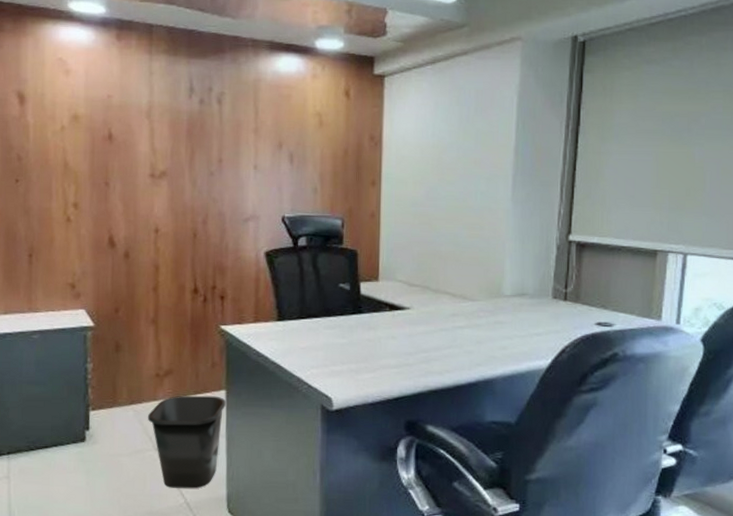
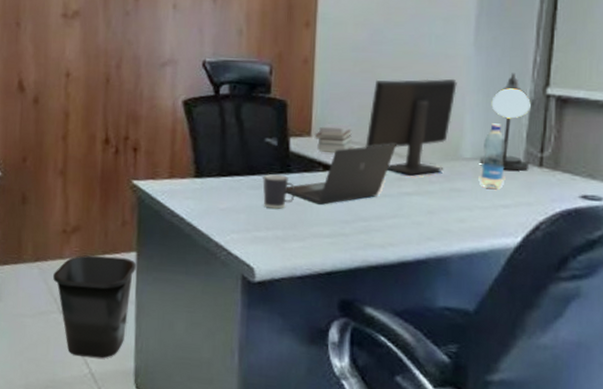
mug: none [338,314,366,345] -> present [262,174,296,209]
laptop: none [358,286,450,340] -> present [285,144,396,205]
books: none [382,269,416,295] -> present [315,123,355,154]
computer monitor: none [425,228,498,313] -> present [365,78,457,177]
desk lamp: none [517,223,557,304] -> present [479,73,531,171]
bottle: none [519,265,538,321] -> present [481,123,506,190]

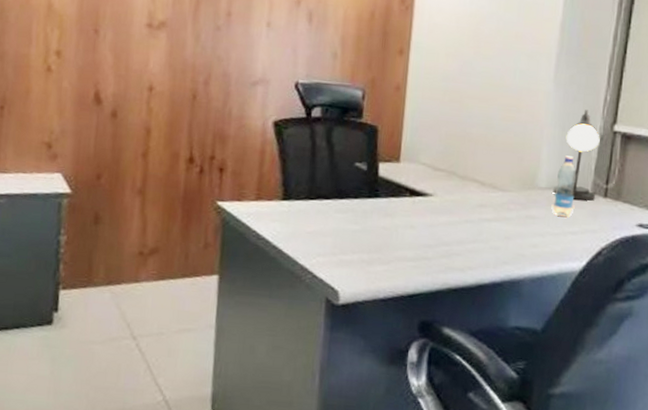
waste bin: present [52,255,137,358] -> none [126,278,219,385]
mug: present [262,174,296,209] -> none [350,198,383,233]
laptop: present [285,144,396,205] -> none [372,172,479,229]
books: present [315,123,355,154] -> none [403,149,441,180]
computer monitor: present [365,78,457,177] -> none [450,109,537,204]

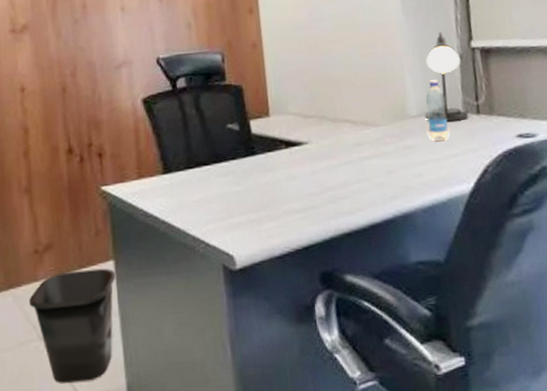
waste bin: none [126,278,219,385] -> present [28,268,116,383]

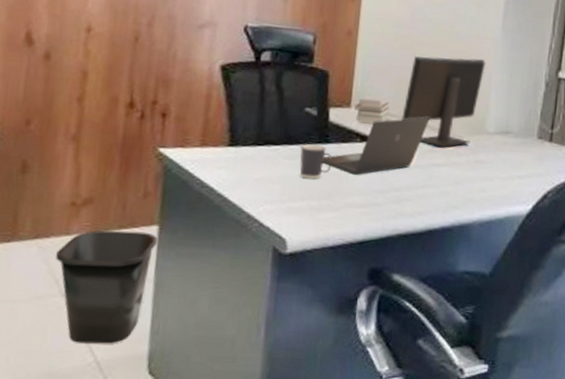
mug: none [229,157,263,193] -> present [299,144,333,179]
laptop: none [253,113,350,181] -> present [322,117,430,175]
books: none [273,99,312,131] -> present [354,95,392,125]
computer monitor: none [320,44,395,141] -> present [401,55,486,149]
desk lamp: present [424,32,469,122] -> none [501,57,546,145]
bottle: present [426,79,449,141] -> none [501,101,524,162]

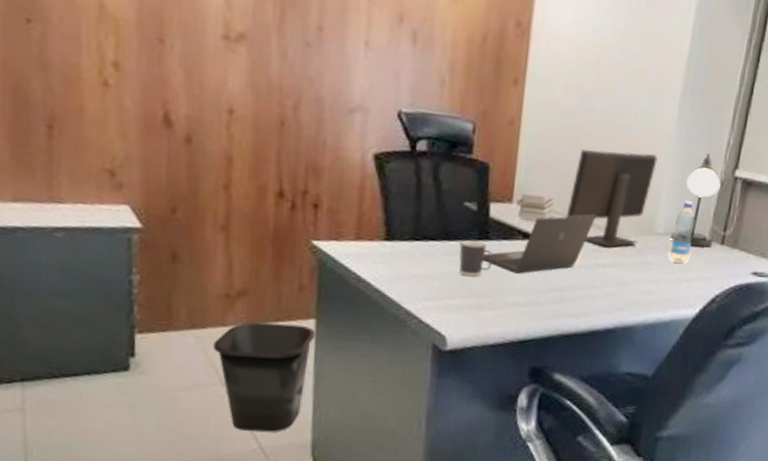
desk lamp: none [501,57,546,145] -> present [670,153,721,248]
bottle: none [501,101,524,162] -> present [669,201,695,264]

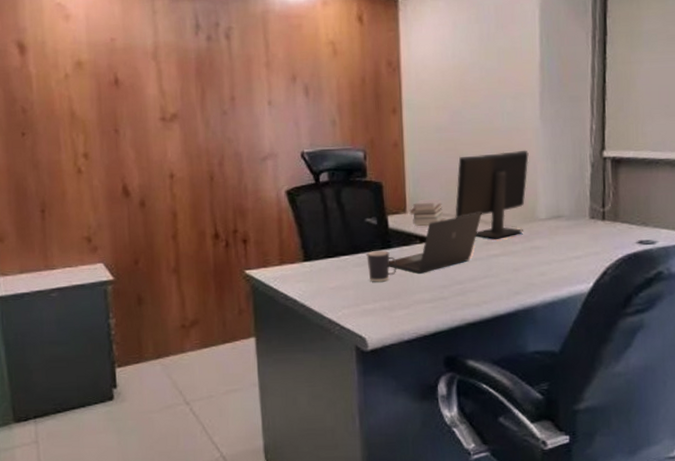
waste bin: present [212,322,316,432] -> none [175,344,257,442]
bottle: present [669,201,695,264] -> none [555,186,574,244]
desk lamp: present [670,153,721,248] -> none [553,141,594,226]

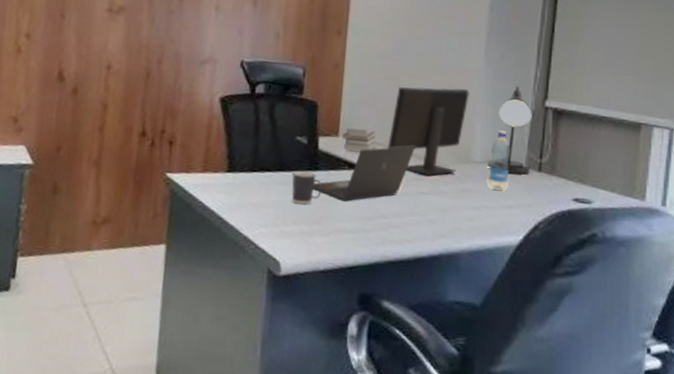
desk lamp: none [553,141,594,226] -> present [487,86,532,175]
bottle: none [555,186,574,244] -> present [488,130,510,191]

